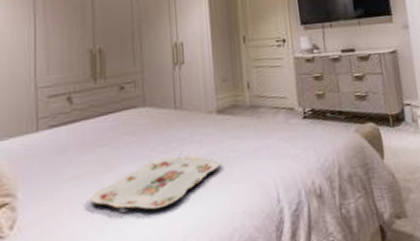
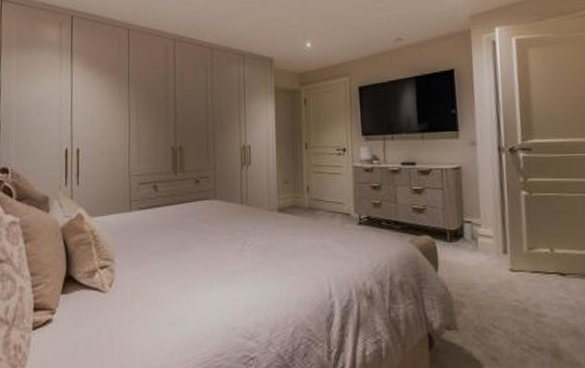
serving tray: present [90,155,220,210] -> none [170,245,279,288]

